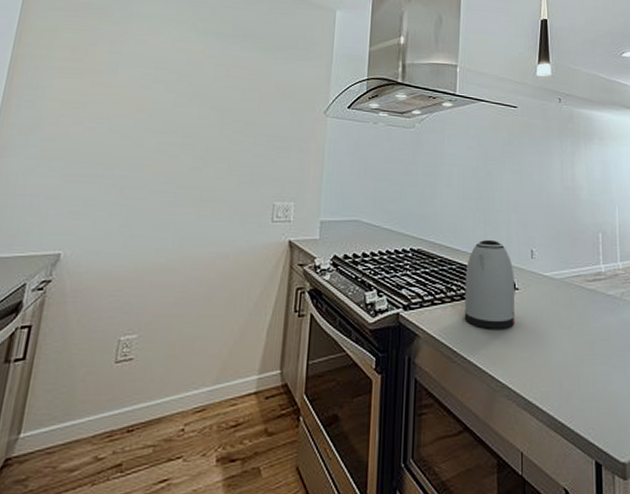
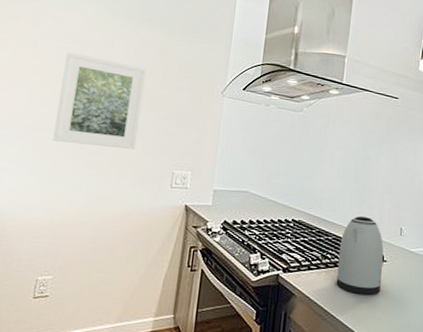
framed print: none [136,77,240,181] -> present [53,51,147,149]

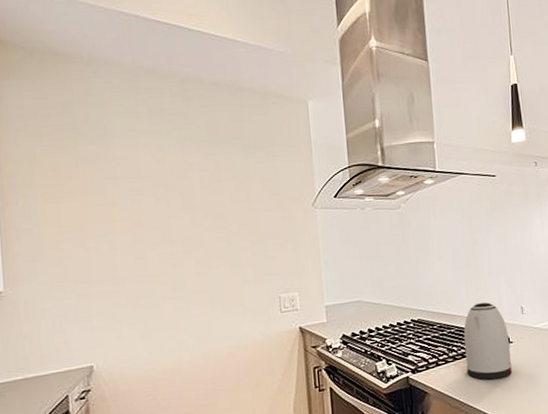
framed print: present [53,51,147,149] -> none [139,191,235,289]

